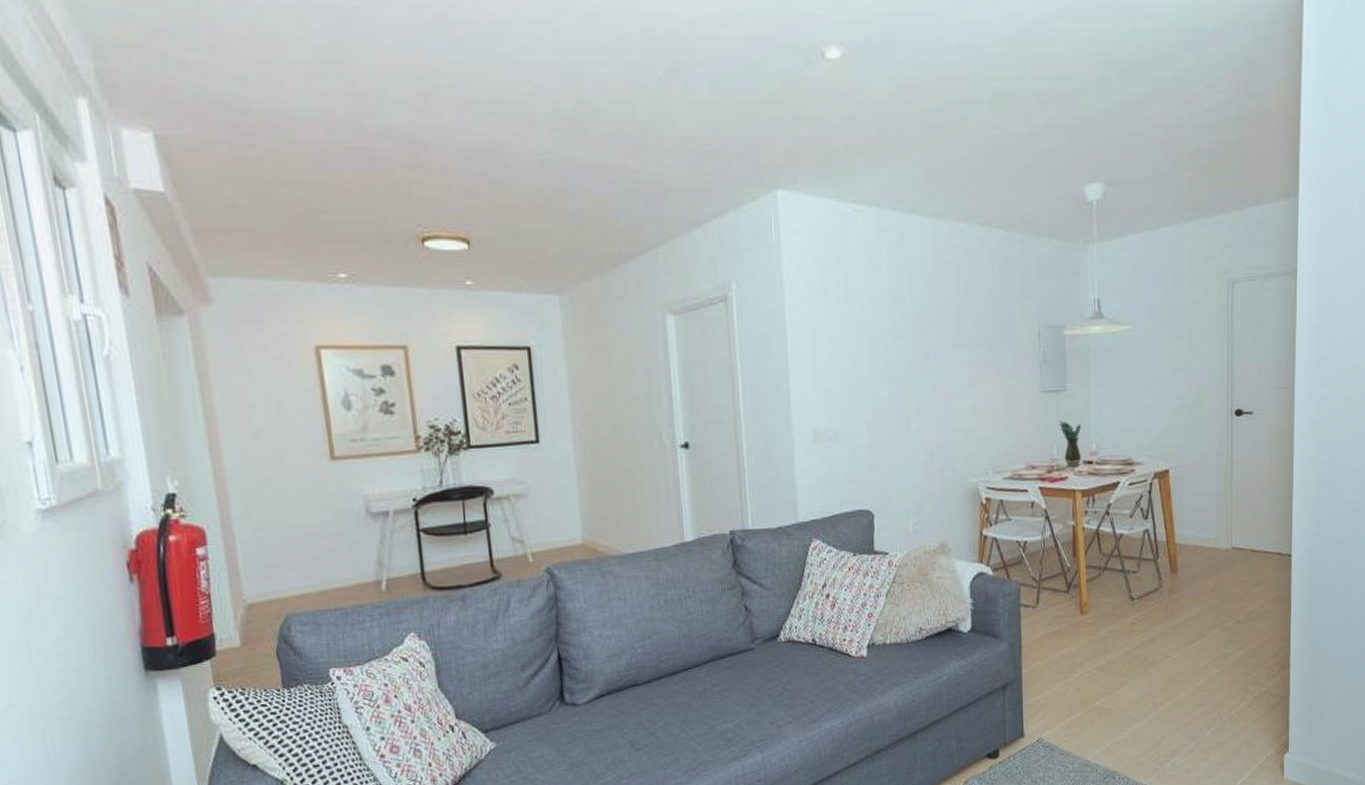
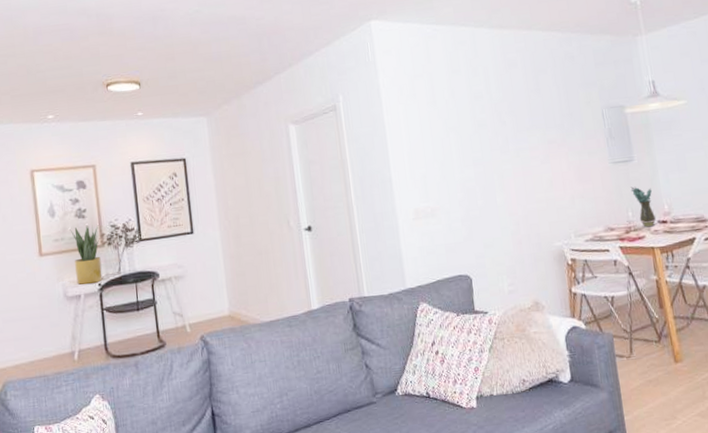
planter: none [372,423,418,498] -> present [70,225,103,285]

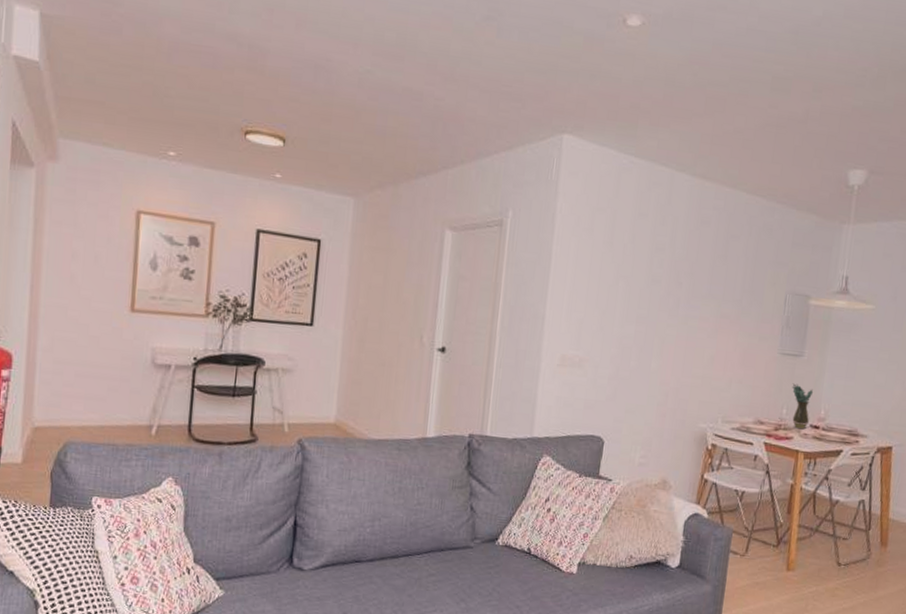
planter: present [70,225,103,285] -> none [168,288,206,356]

